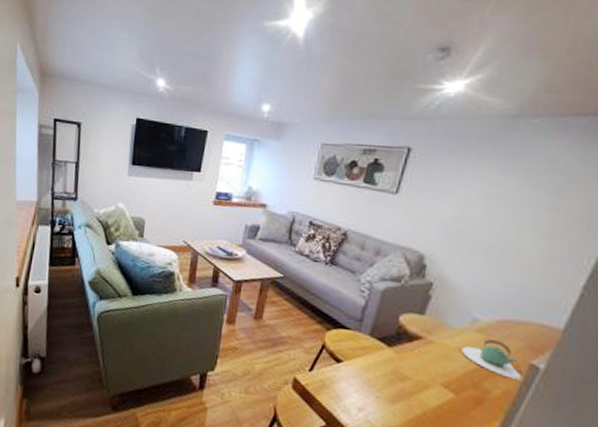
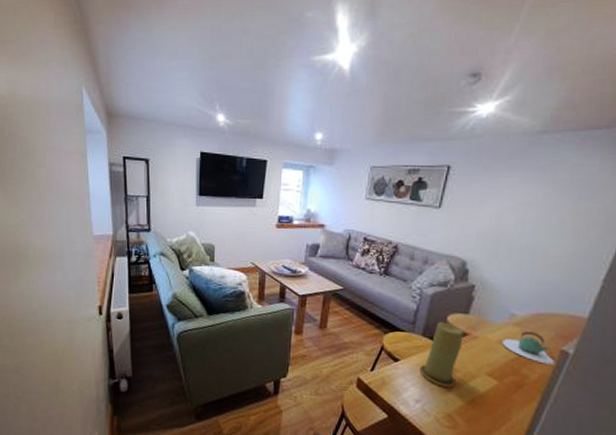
candle: none [364,321,418,397] -> present [419,322,464,387]

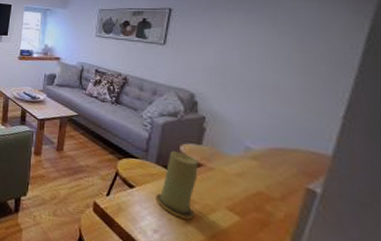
teapot: present [502,331,556,365] -> none [240,166,303,204]

